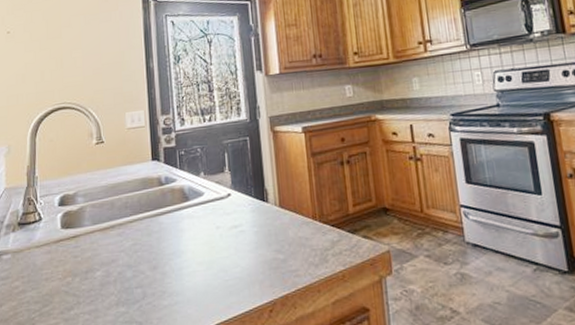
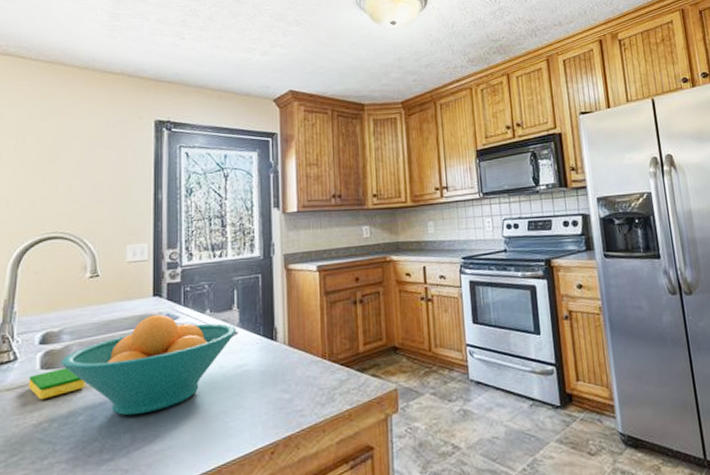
dish sponge: none [52,227,100,257] -> present [28,368,86,400]
fruit bowl: none [78,177,230,273] -> present [61,314,236,416]

